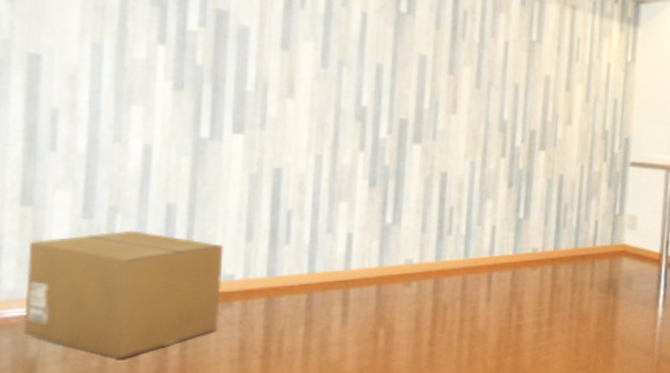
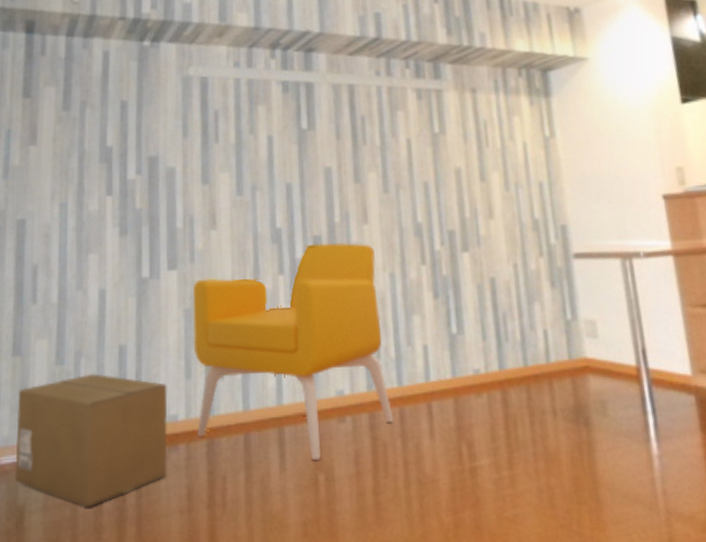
armchair: none [256,126,459,317] -> present [193,242,394,460]

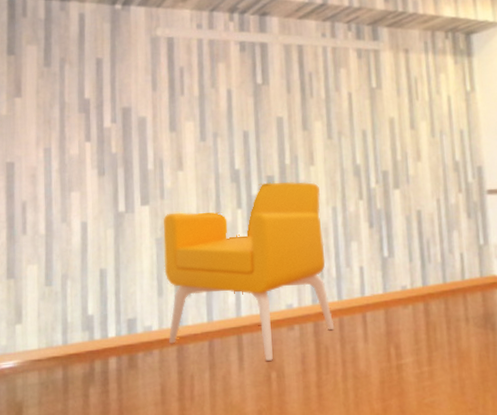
box: present [14,373,168,508] -> none [12,293,144,403]

